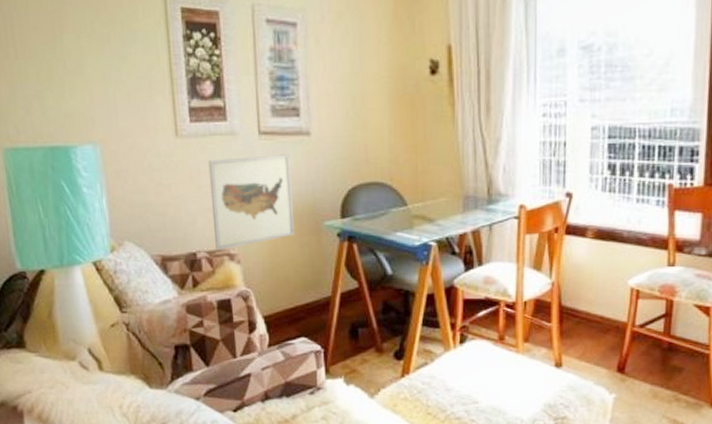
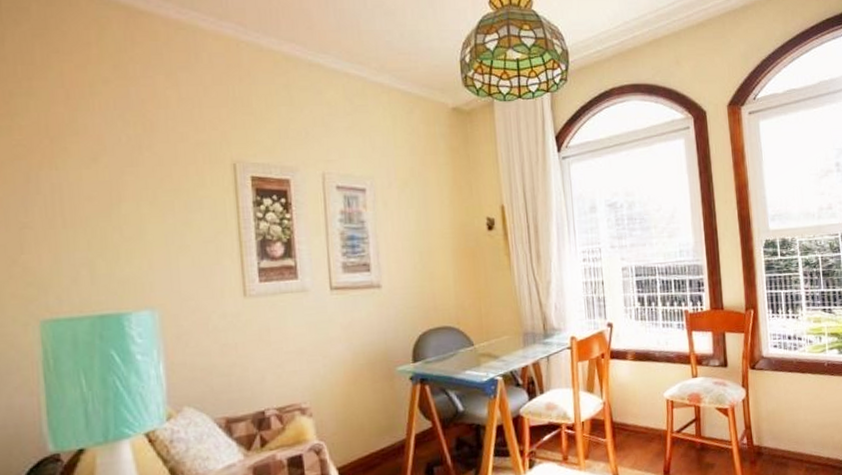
wall art: present [208,154,294,250] -> none [278,306,367,406]

